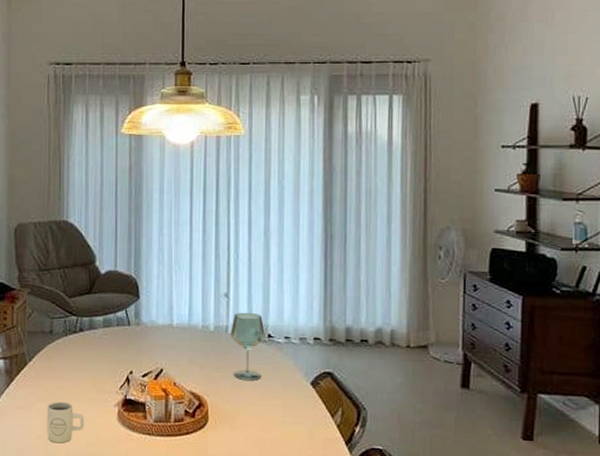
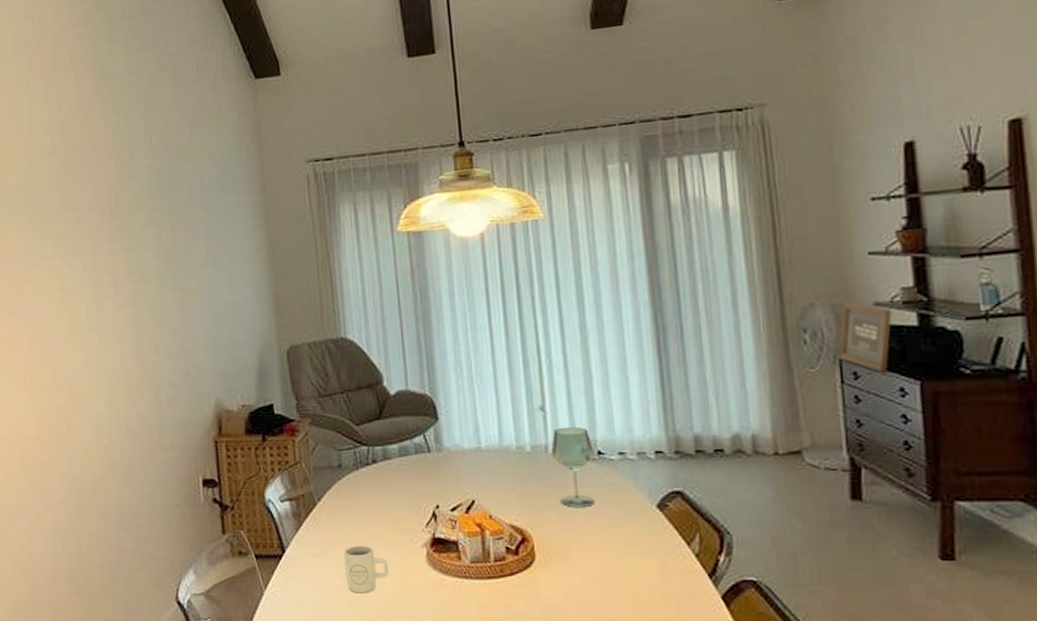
picture frame: none [464,226,507,288] -> present [839,300,892,374]

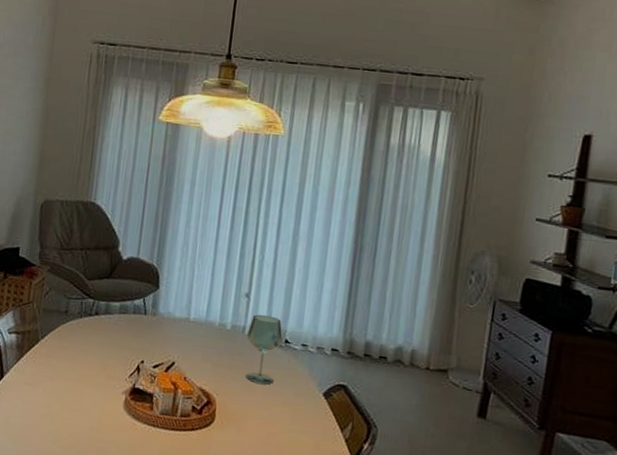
mug: present [343,545,389,593] -> none [51,382,91,425]
picture frame: present [839,300,892,374] -> none [494,254,543,320]

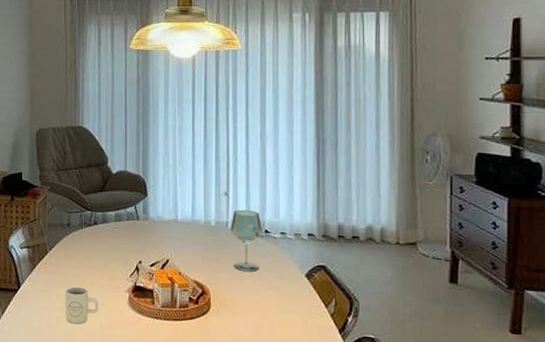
mug: none [51,382,91,425] -> present [65,286,99,324]

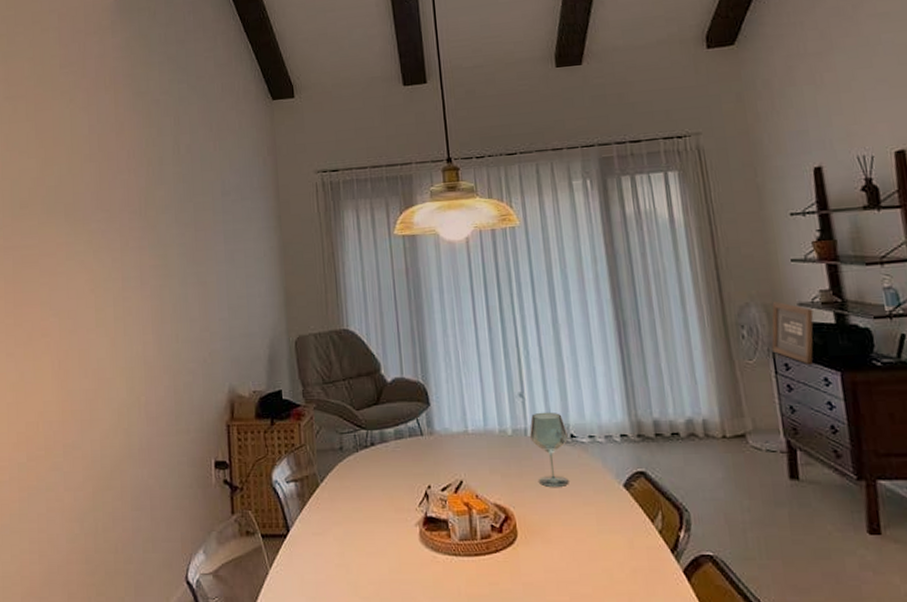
mug: present [65,286,99,324] -> none [343,524,386,571]
picture frame: none [451,133,492,190] -> present [771,301,814,366]

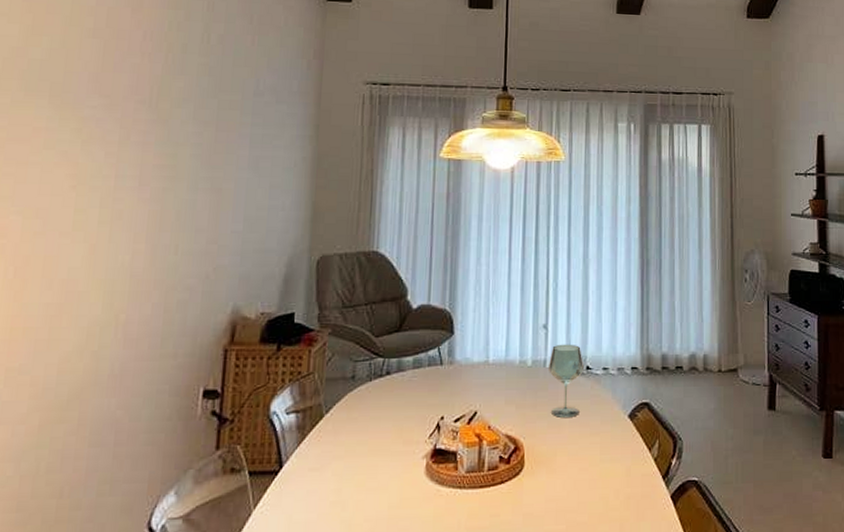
picture frame: present [771,301,814,366] -> none [768,249,803,309]

